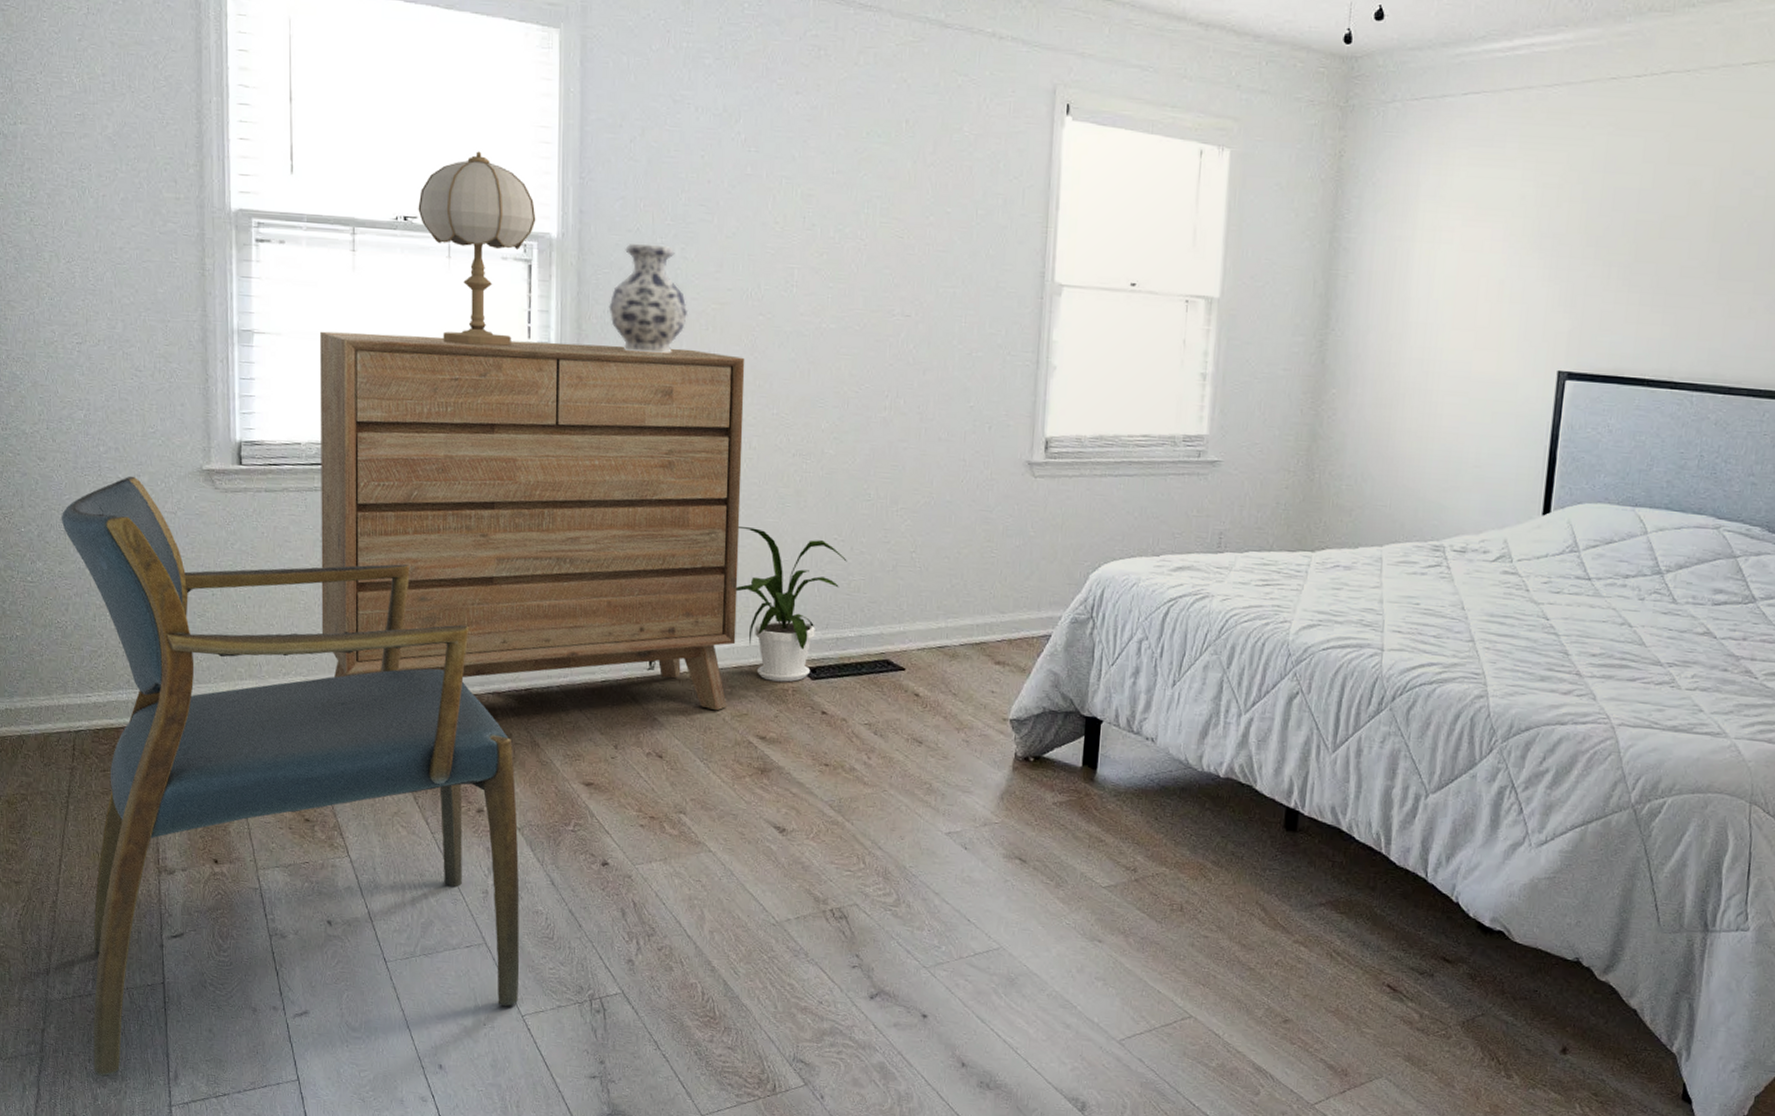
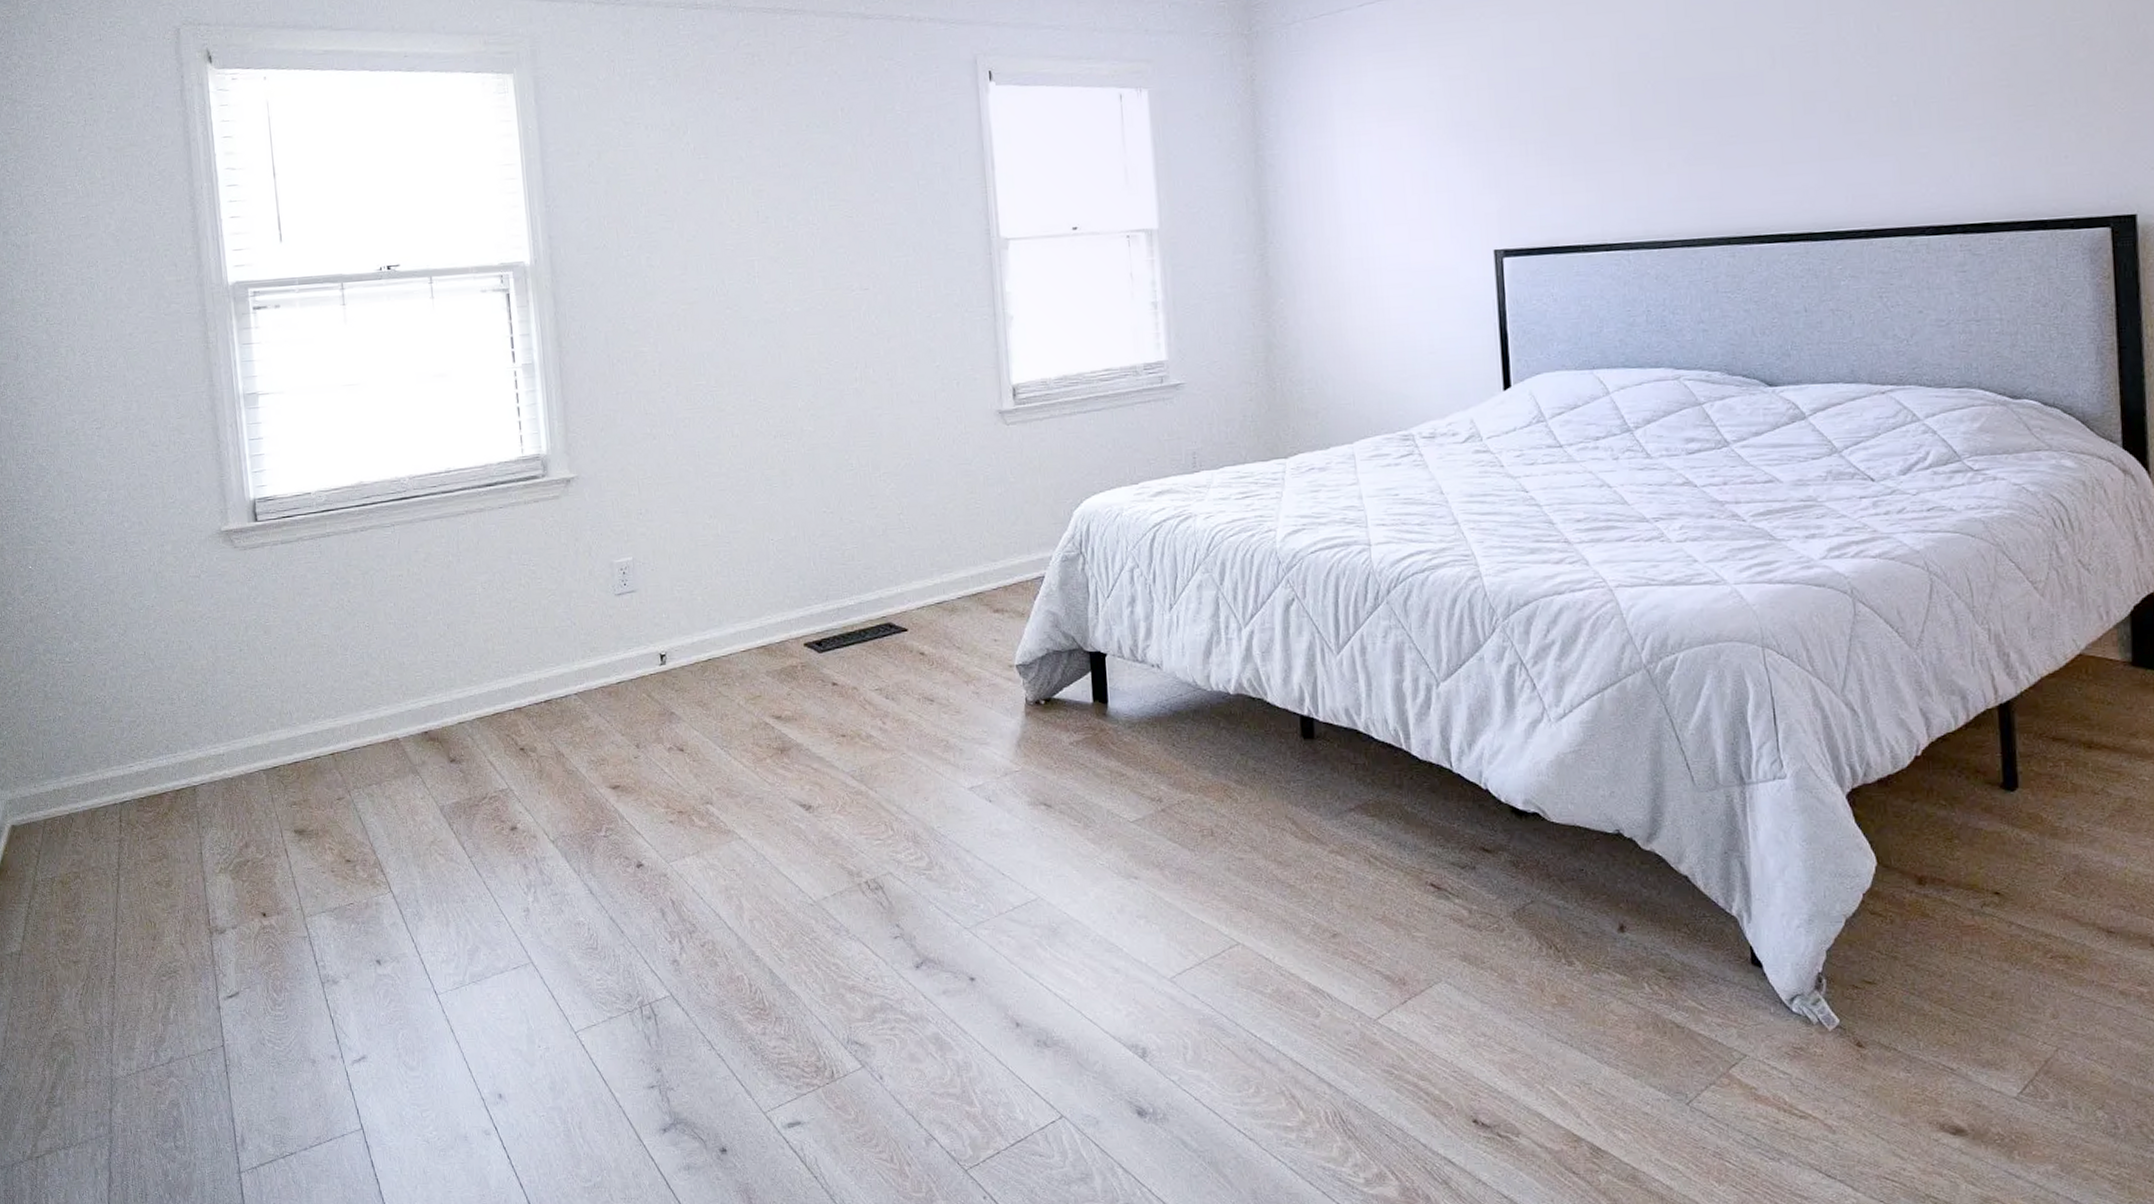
armchair: present [61,475,520,1077] -> none [93,546,570,1151]
dresser: present [320,331,745,711] -> none [320,350,741,715]
table lamp: present [418,151,536,346] -> none [399,196,510,378]
vase: present [609,243,689,353] -> none [585,256,660,361]
house plant: present [736,527,847,682] -> none [730,512,838,660]

